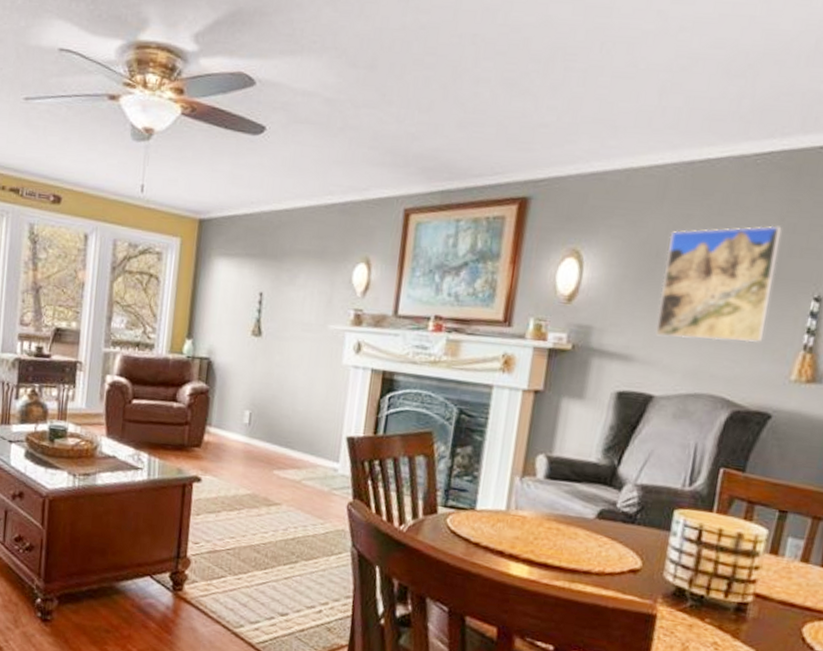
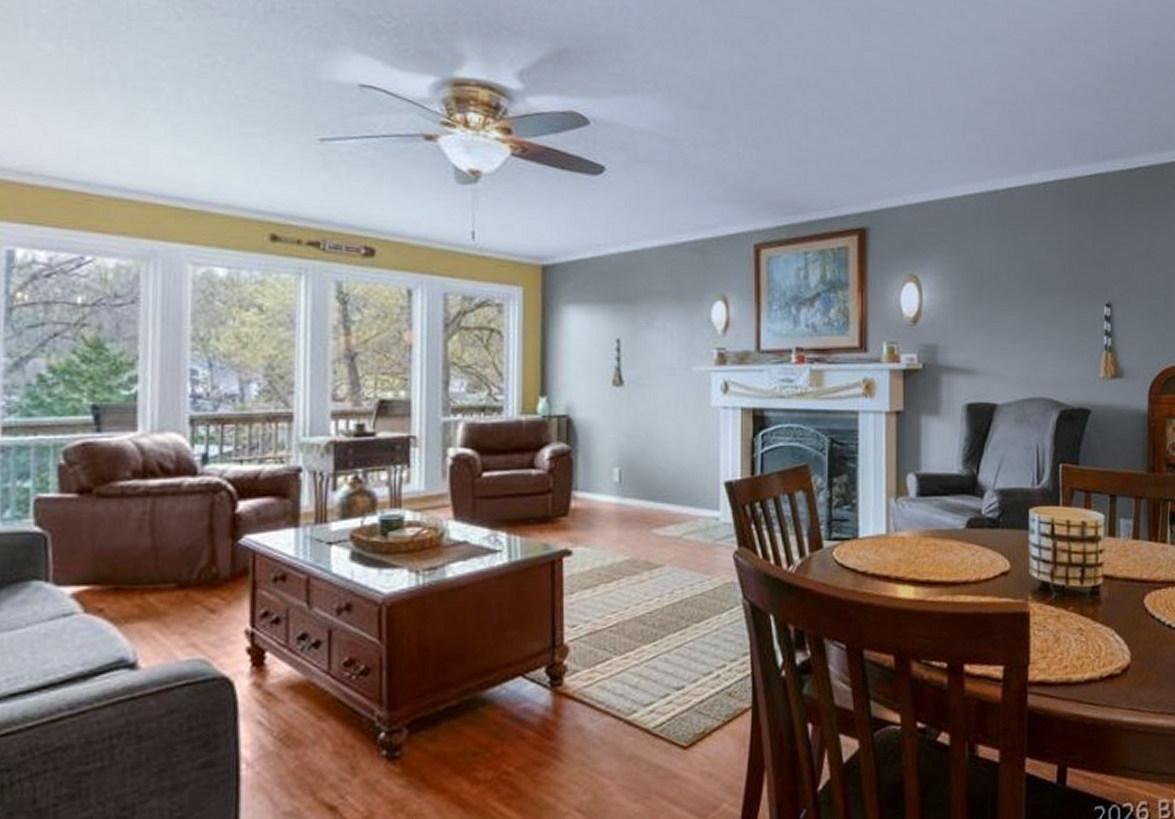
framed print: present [654,225,782,343] -> none [988,243,1074,349]

